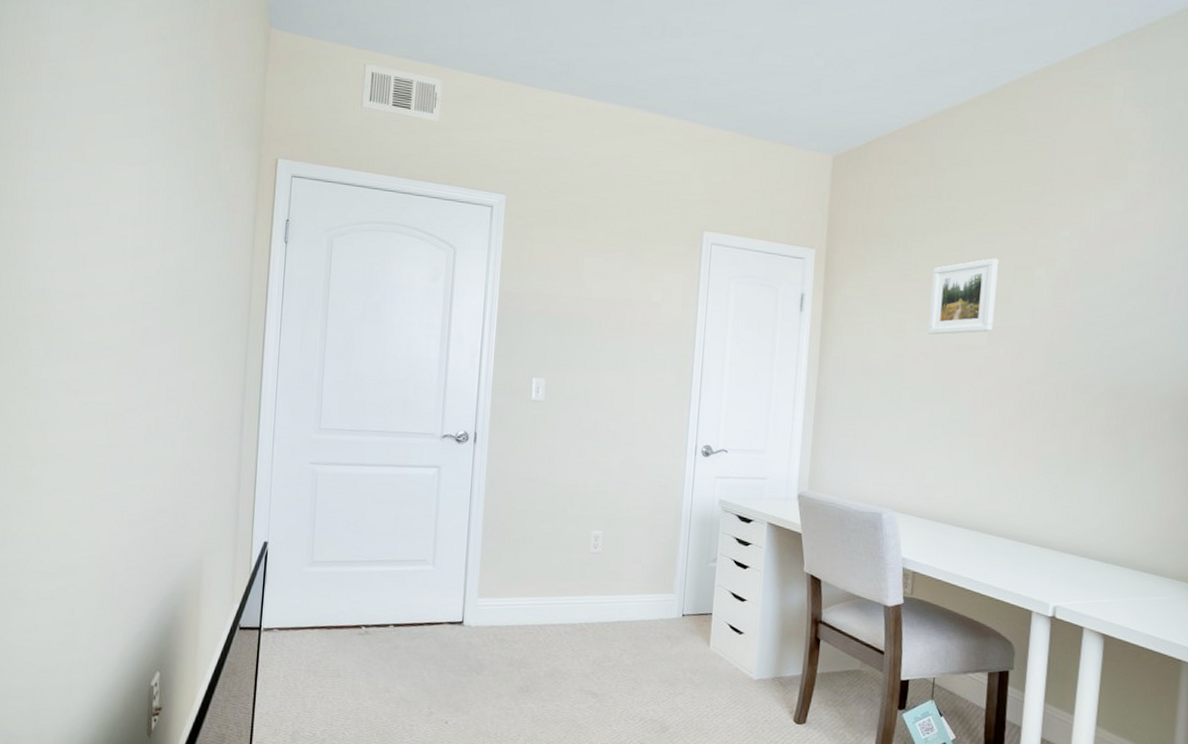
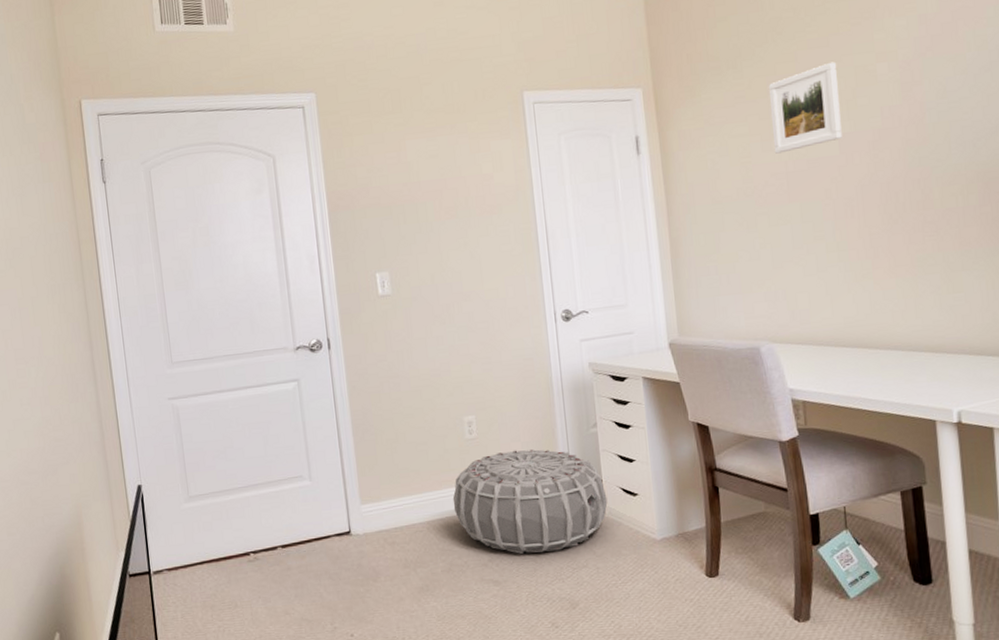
air purifier: none [566,570,714,674] -> present [452,449,608,555]

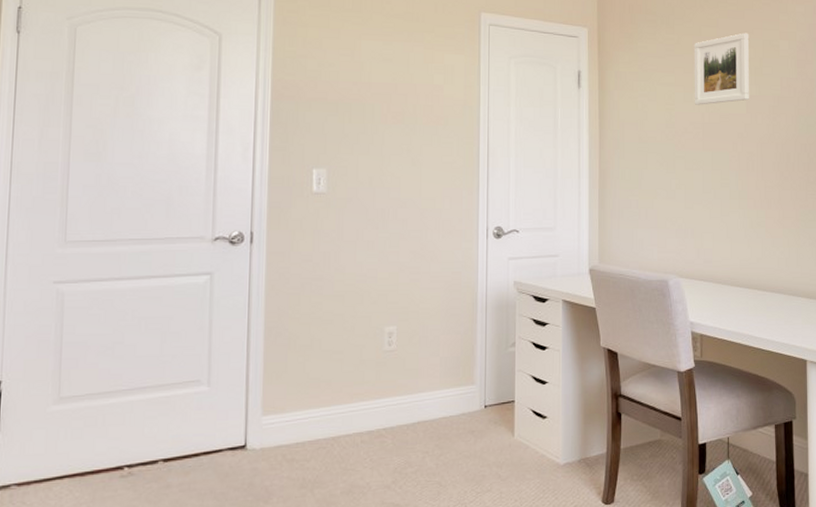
air purifier: present [452,449,608,555] -> none [362,365,518,477]

